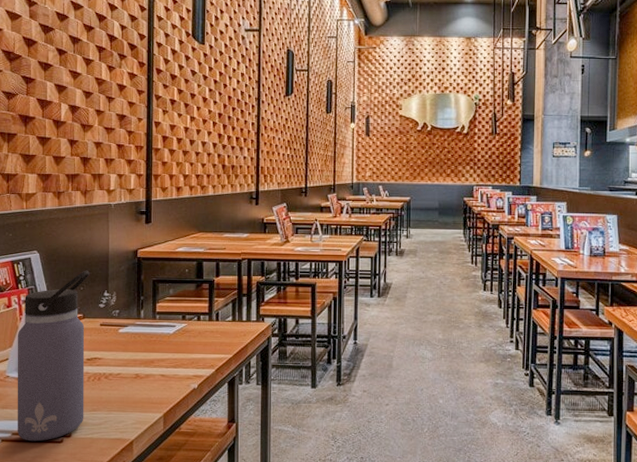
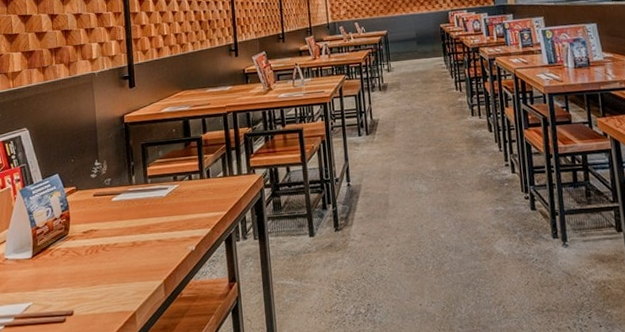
water bottle: present [17,270,91,442] -> none [13,141,85,324]

